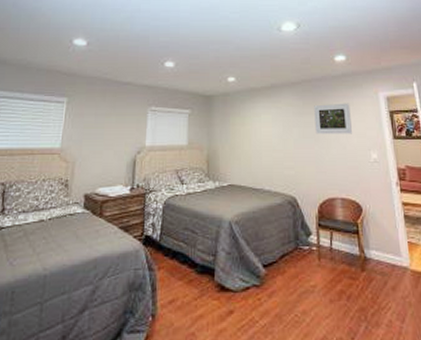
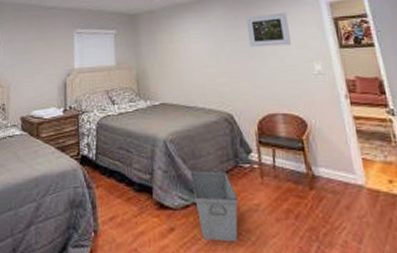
storage bin: none [253,251,296,324] -> present [191,169,238,242]

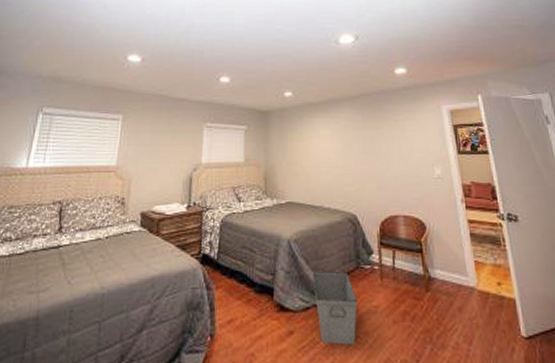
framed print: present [246,12,291,48] -> none [374,117,414,150]

